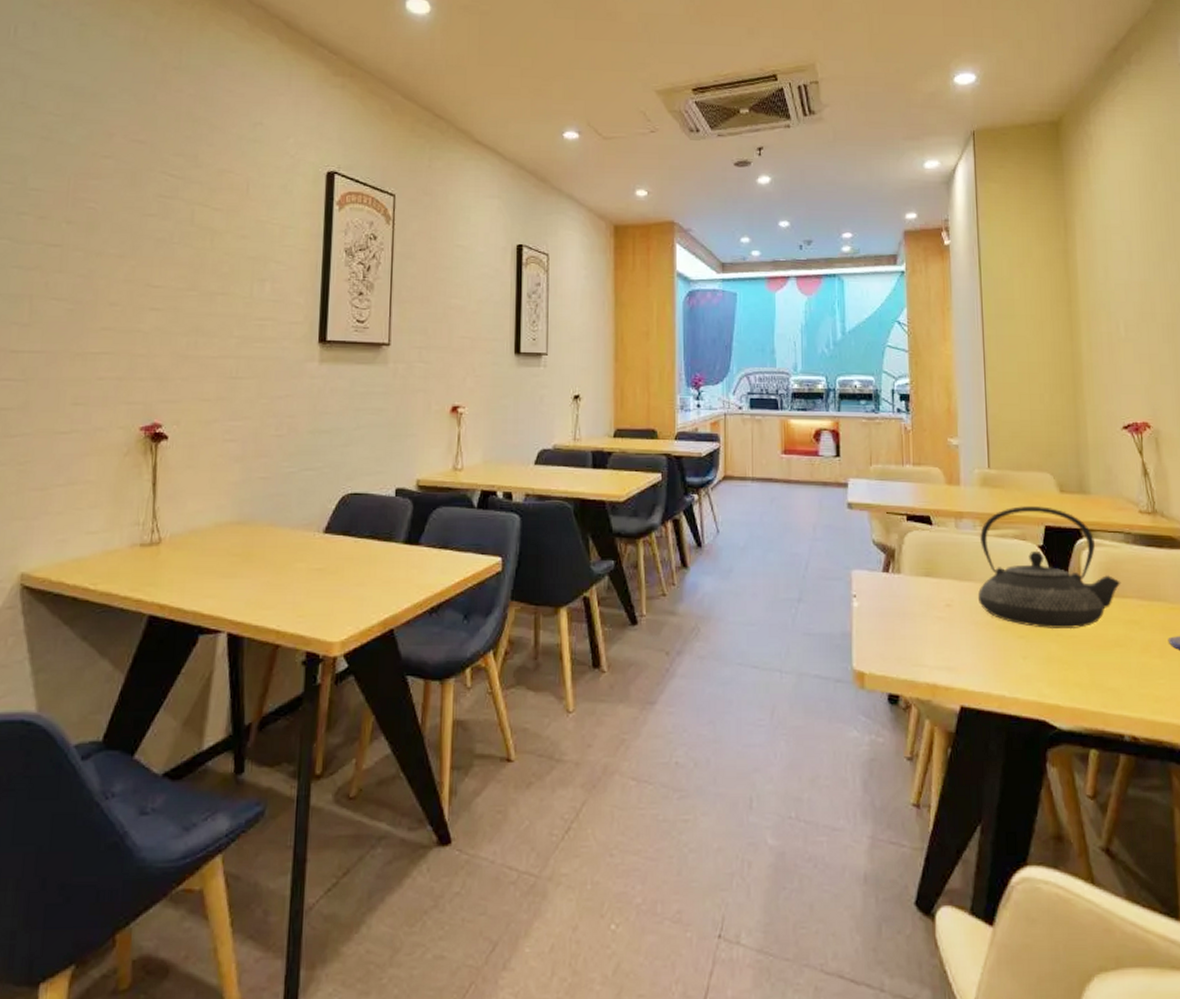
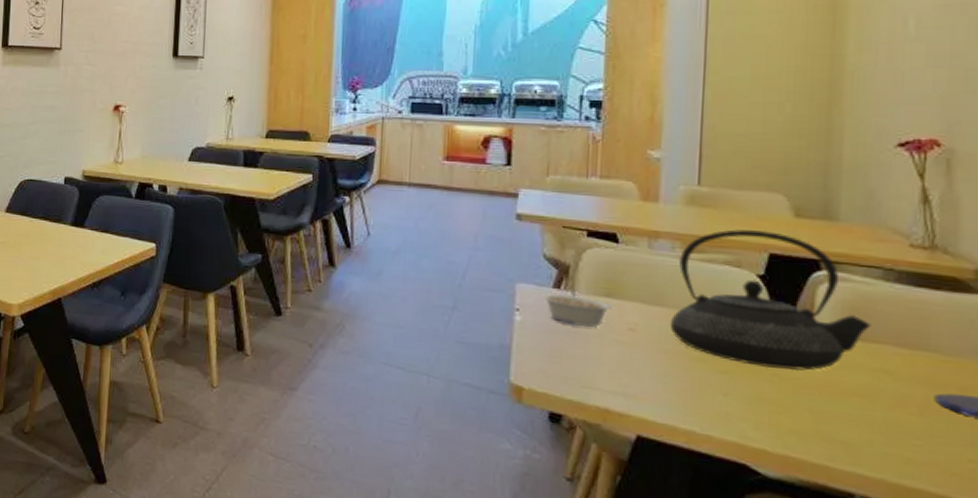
legume: none [875,572,931,606] -> present [542,290,612,327]

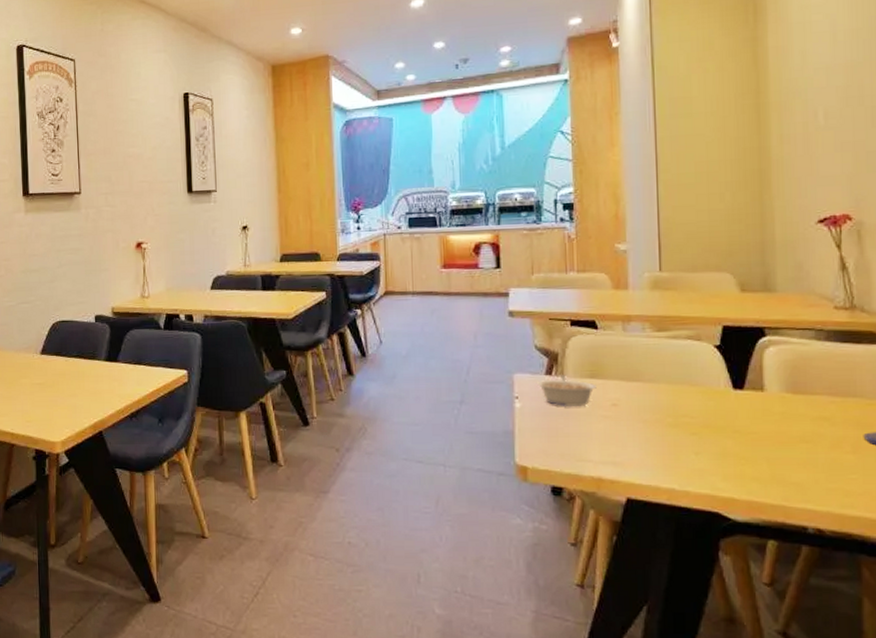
teapot: present [669,229,872,371] -> none [646,306,810,426]

